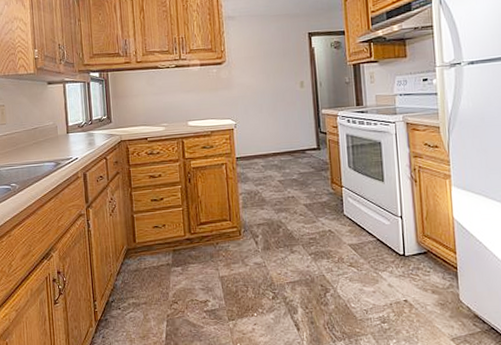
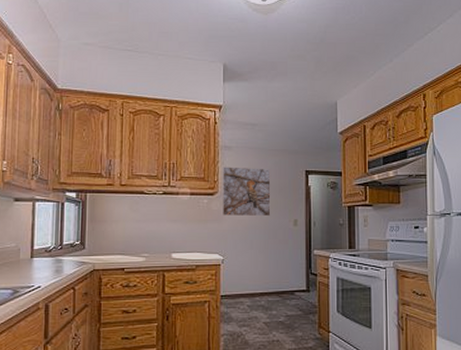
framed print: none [228,34,278,83] -> present [223,167,271,217]

